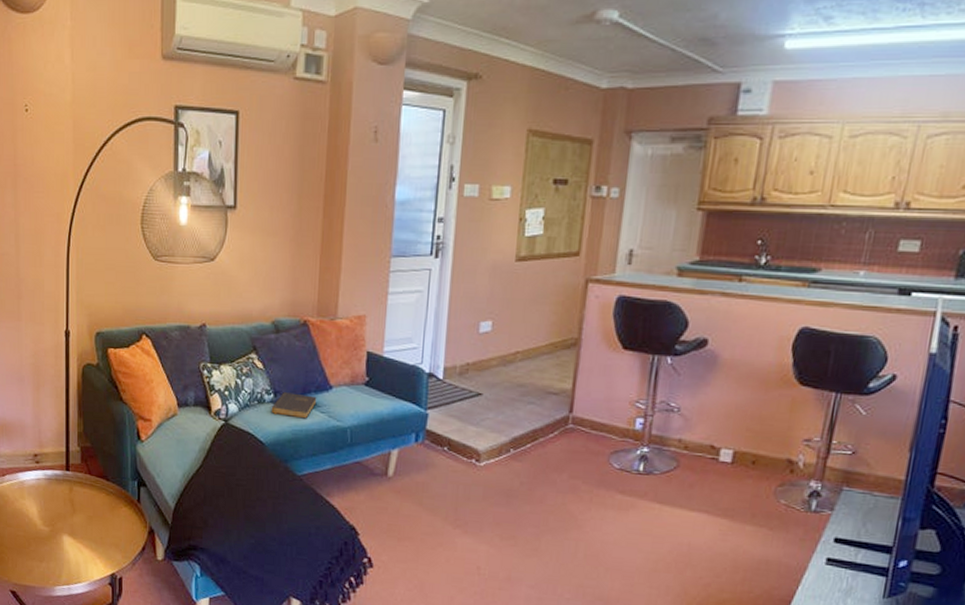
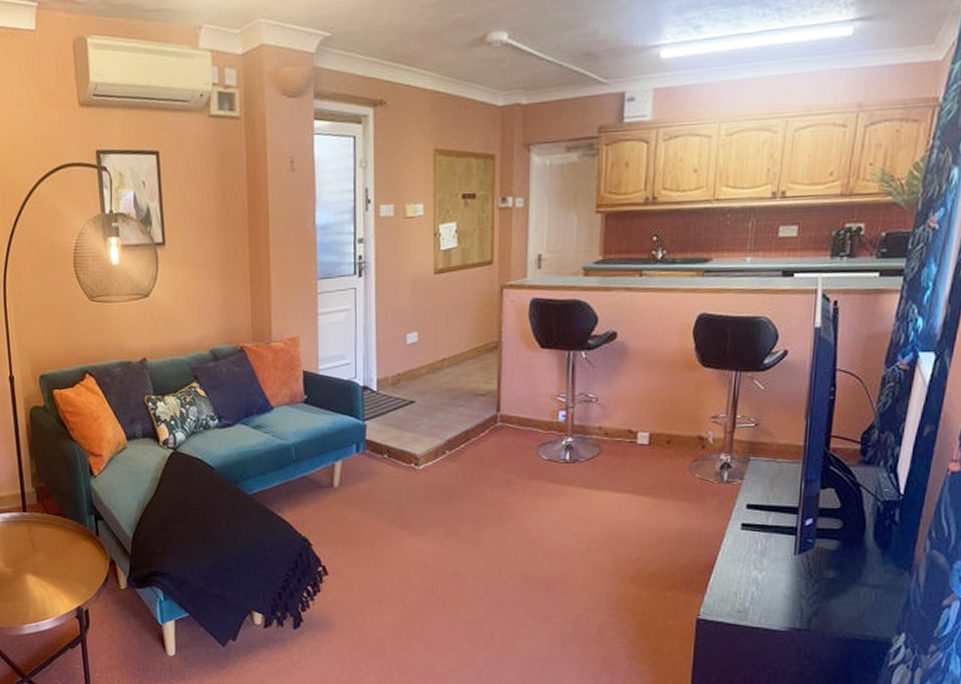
book: present [271,392,317,419] -> none [217,416,260,441]

